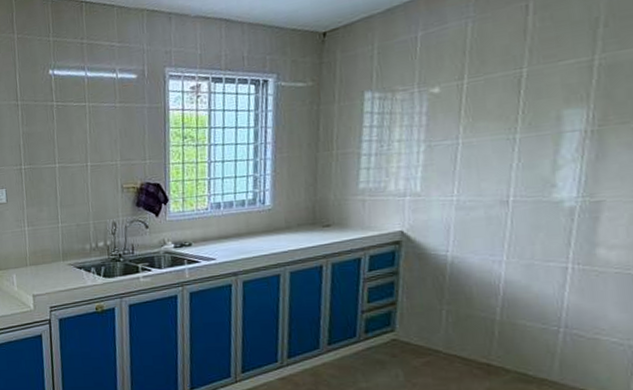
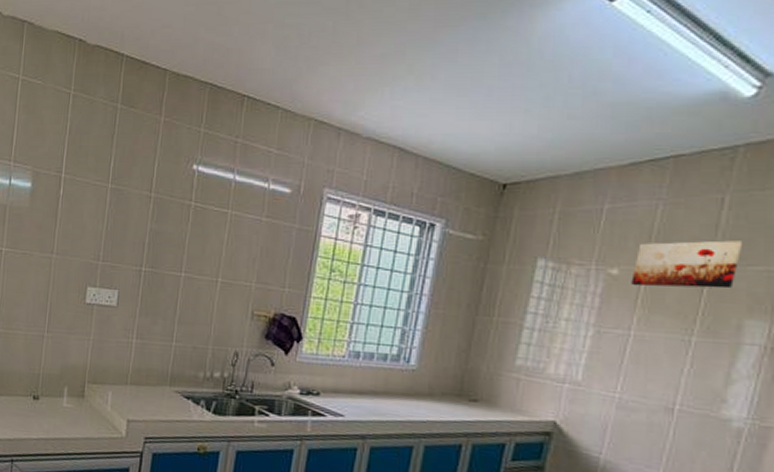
wall art: none [452,40,552,100] -> present [631,240,743,289]

